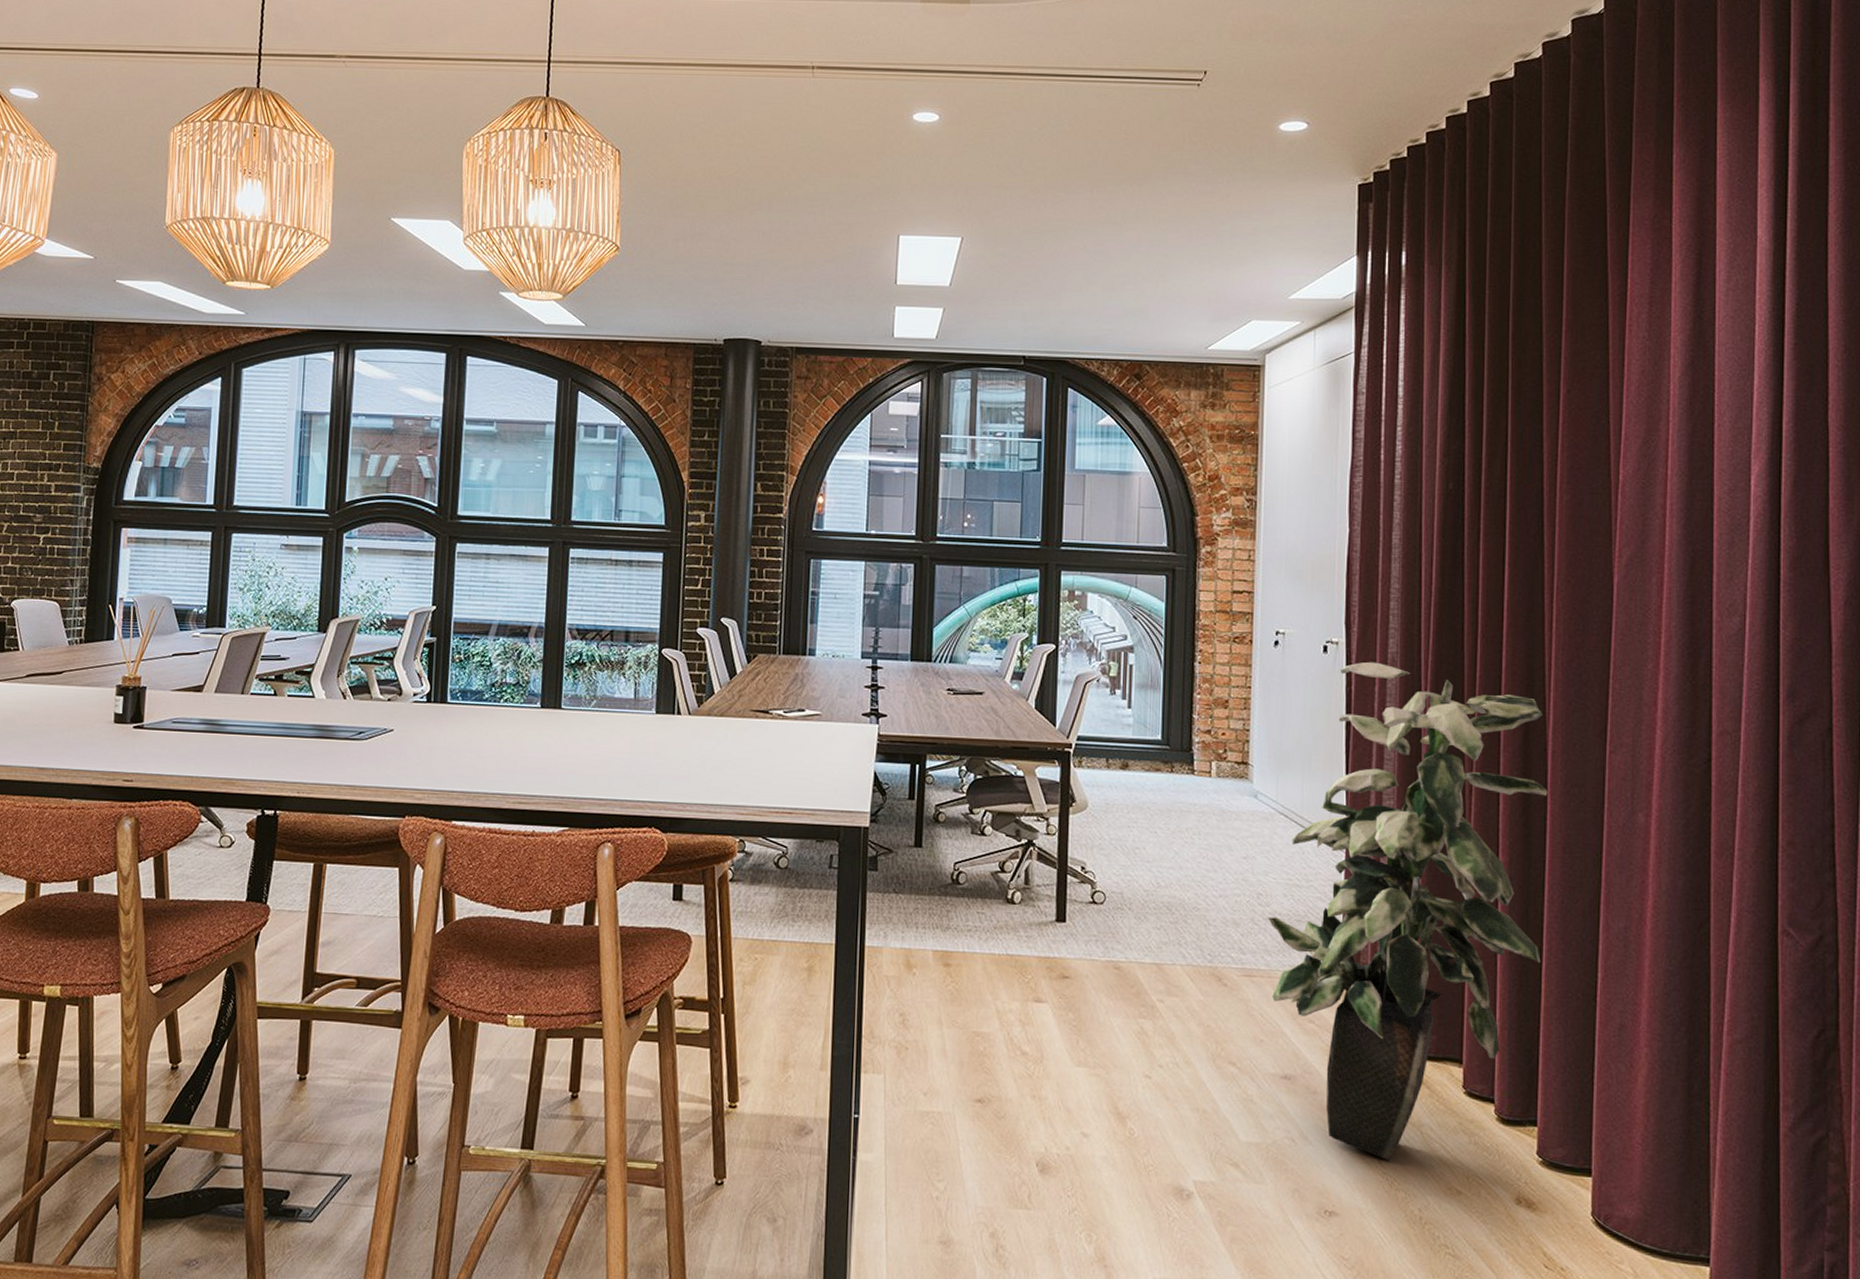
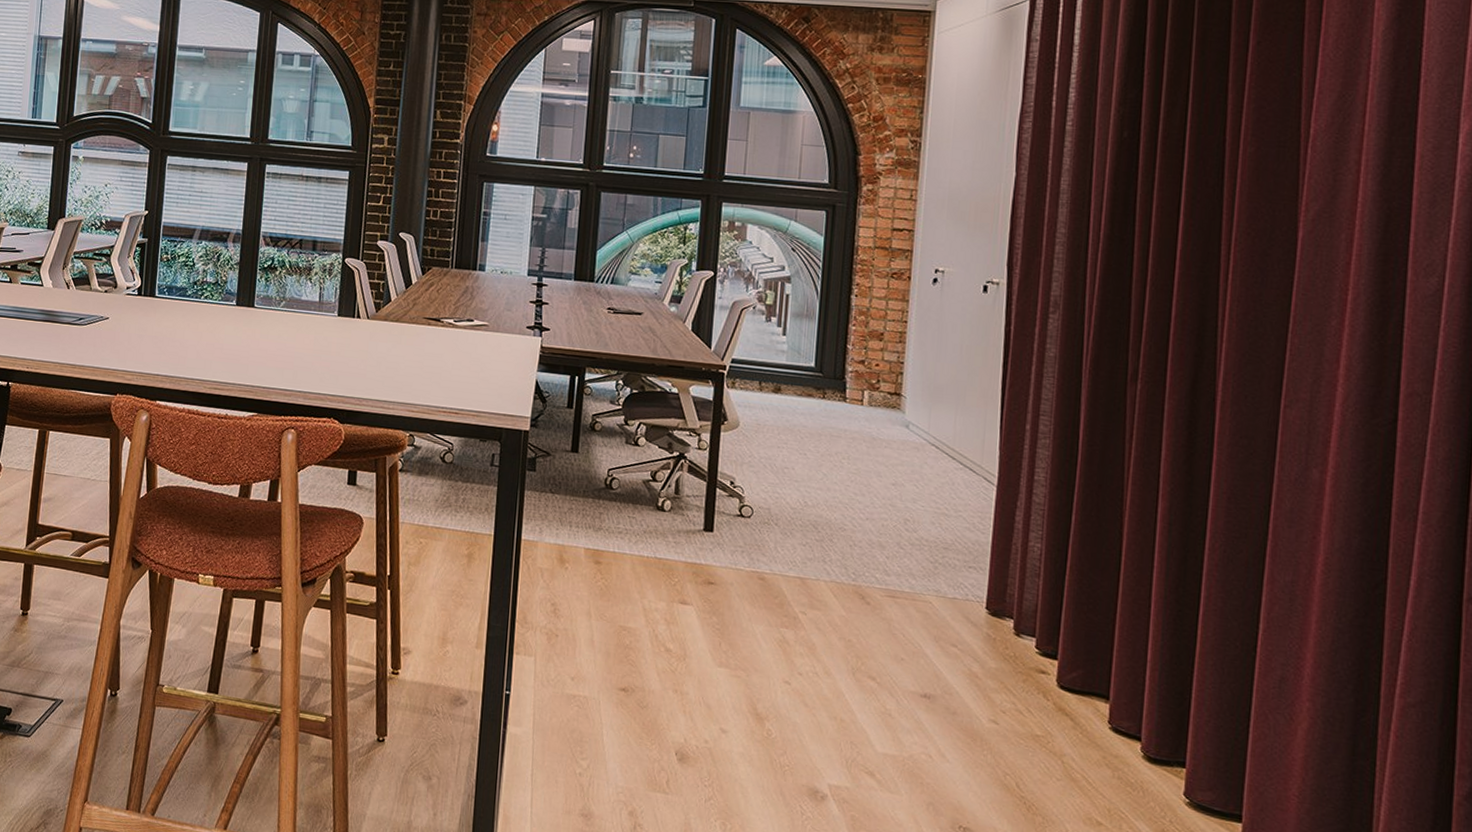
indoor plant: present [1268,661,1548,1161] -> none [914,303,1215,786]

